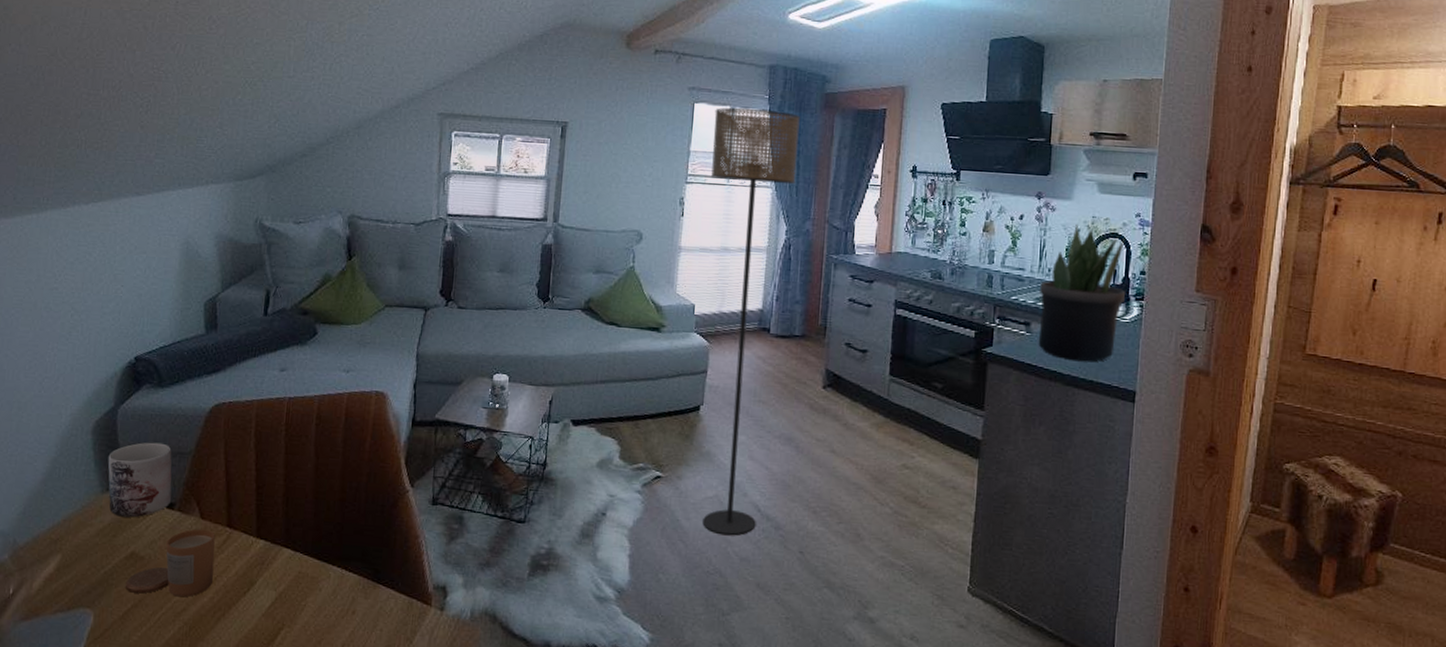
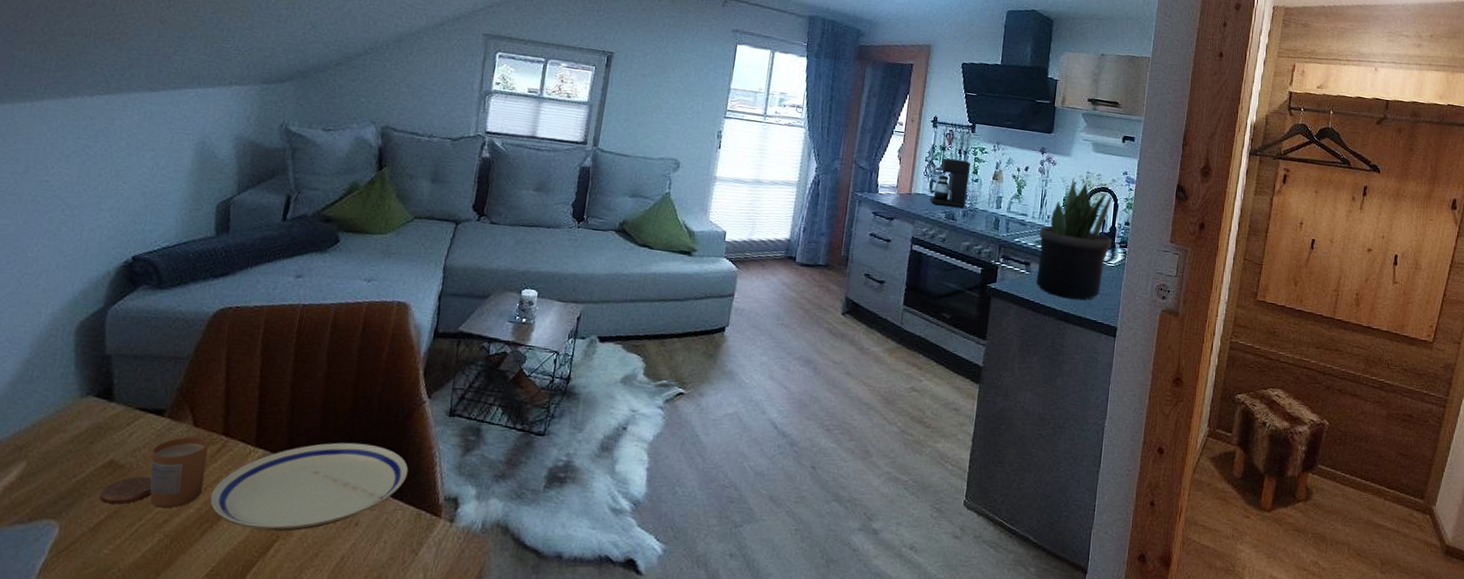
mug: present [108,442,173,518] -> none [88,345,167,424]
plate: none [221,532,398,619] -> present [210,442,409,531]
floor lamp: present [702,107,800,536] -> none [721,51,835,451]
coffee maker: none [911,211,957,267] -> present [929,158,970,209]

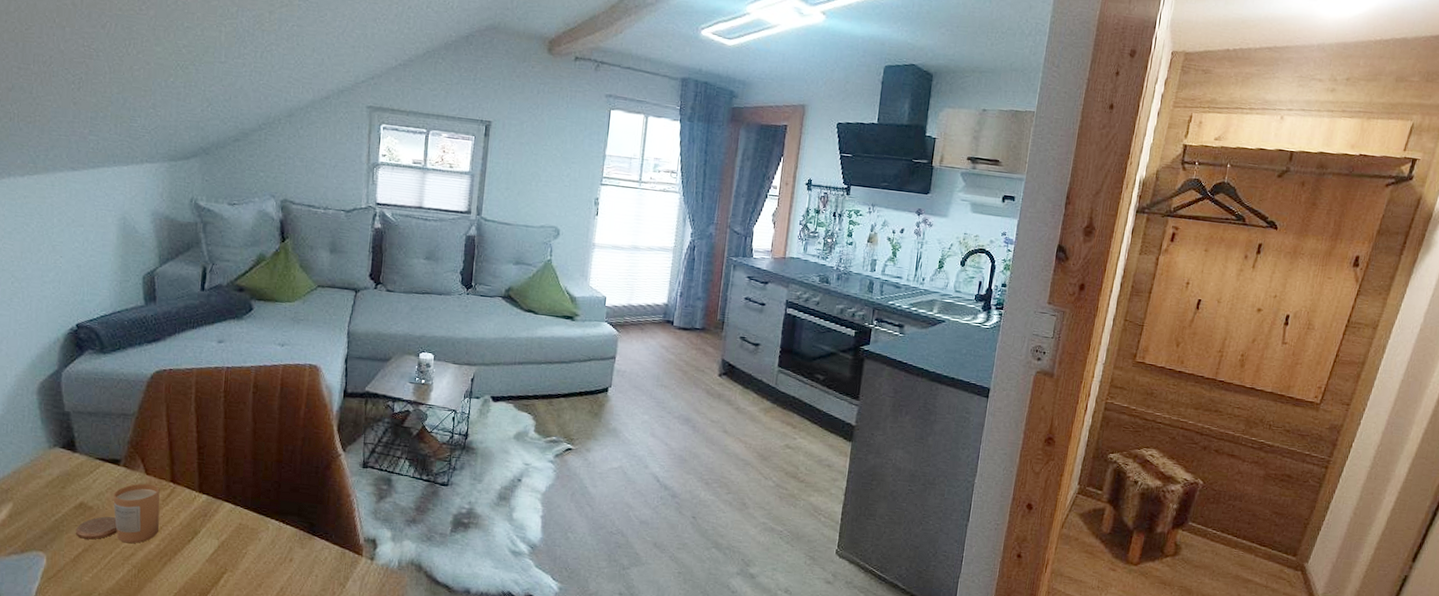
plate: present [210,442,409,531] -> none [166,489,331,565]
coffee maker: present [929,158,970,209] -> none [803,221,845,273]
planter: present [1036,178,1115,299] -> none [909,240,993,361]

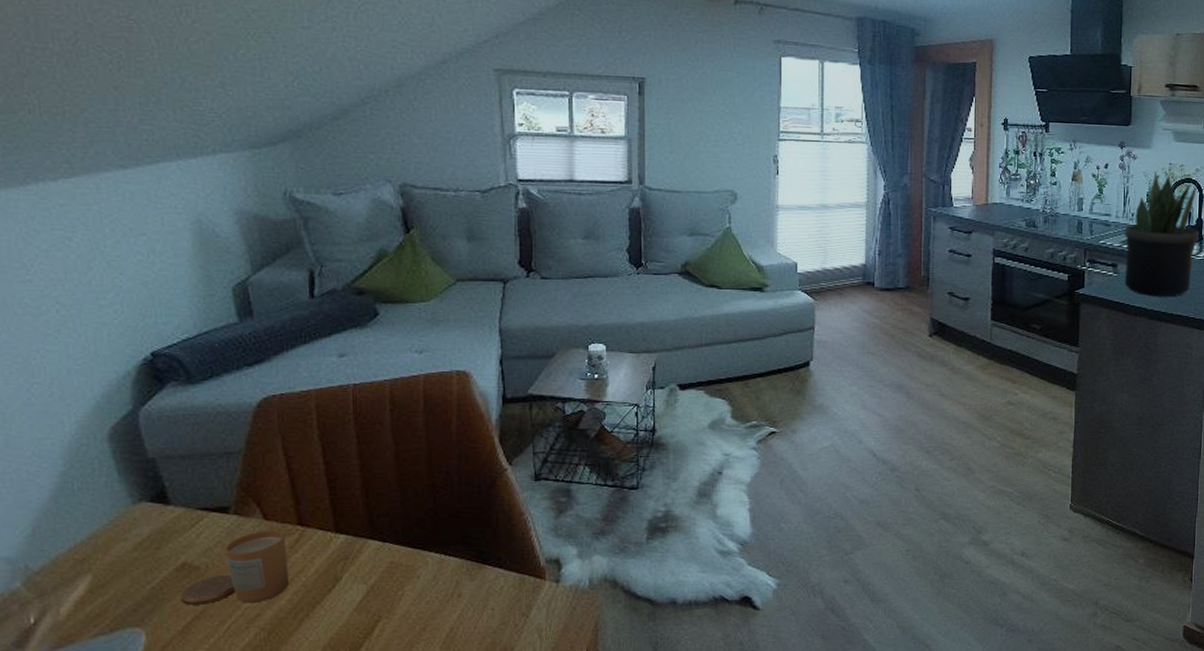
planter: none [909,240,993,361] -> present [1124,172,1200,296]

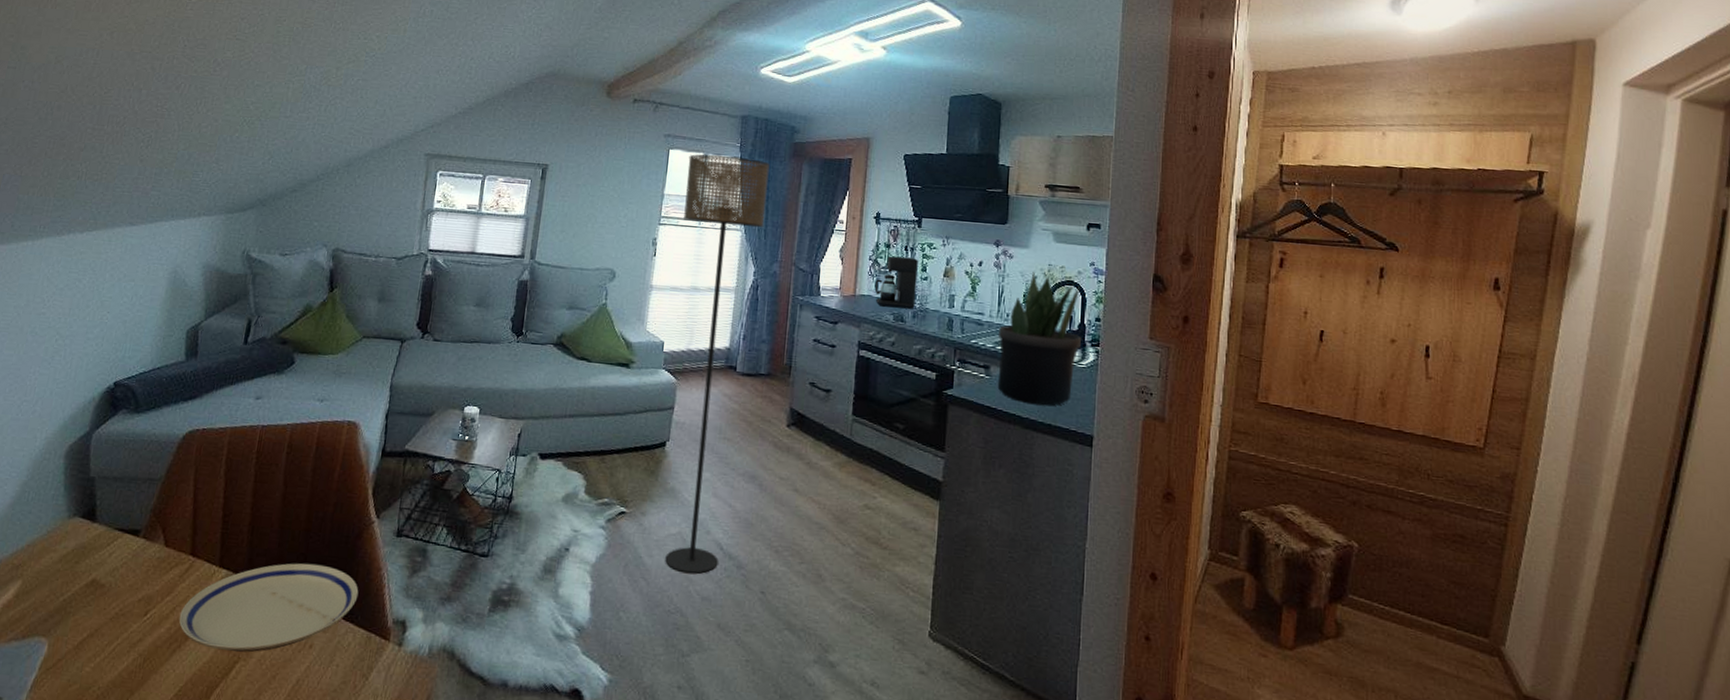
candle: present [180,530,289,605] -> none [82,556,178,628]
plate: none [299,517,503,612] -> present [179,563,359,653]
floor lamp: none [803,61,891,481] -> present [665,154,770,574]
coffee maker: none [1006,162,1047,216] -> present [874,256,918,310]

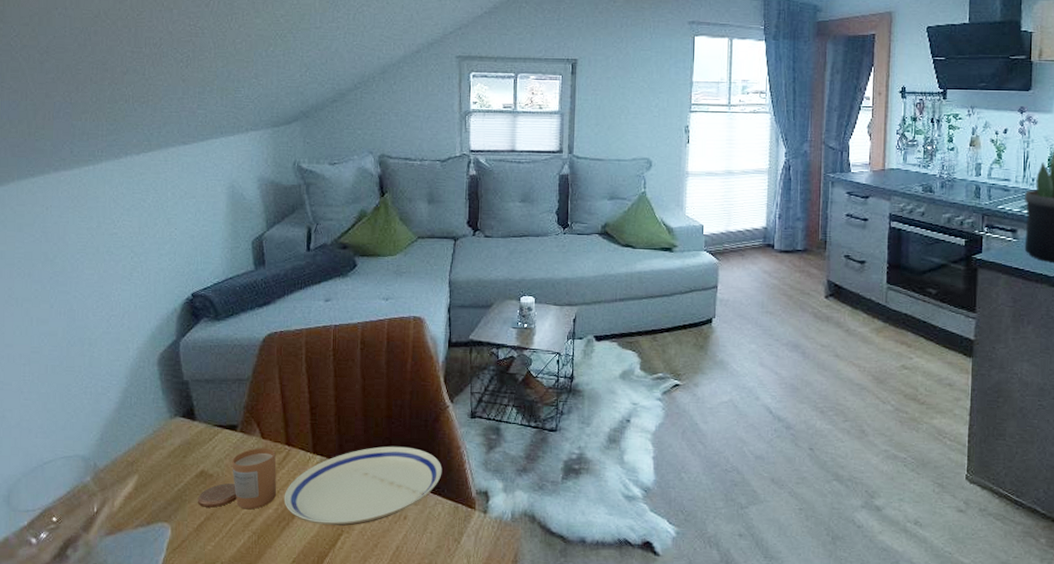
candle: none [82,556,178,628] -> present [197,447,277,510]
floor lamp: present [665,154,770,574] -> none [713,39,794,436]
coffee maker: present [874,256,918,310] -> none [903,129,944,181]

